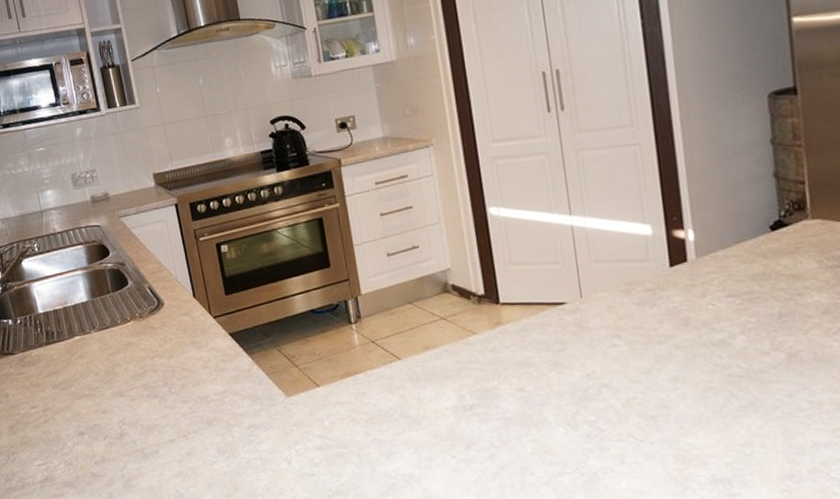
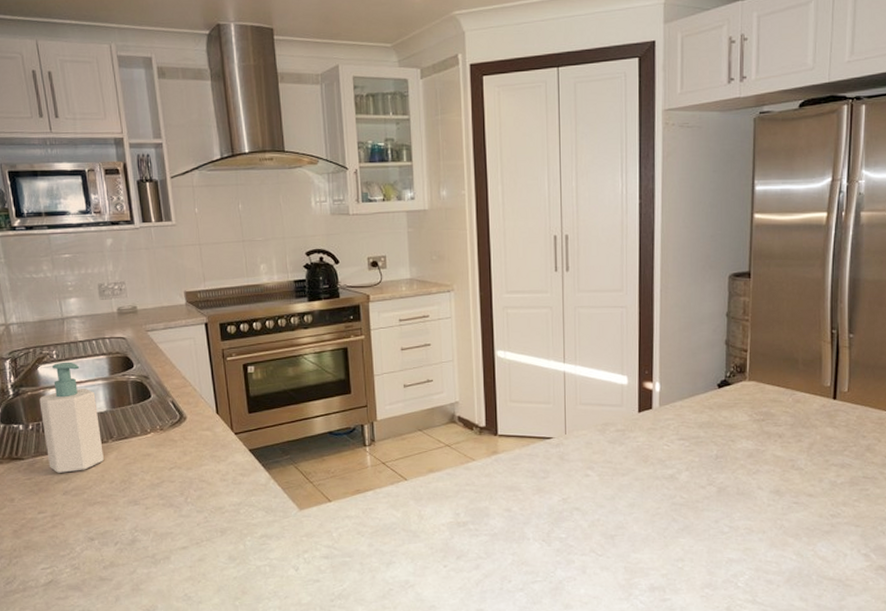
soap bottle: none [25,253,88,367] -> present [39,361,104,473]

